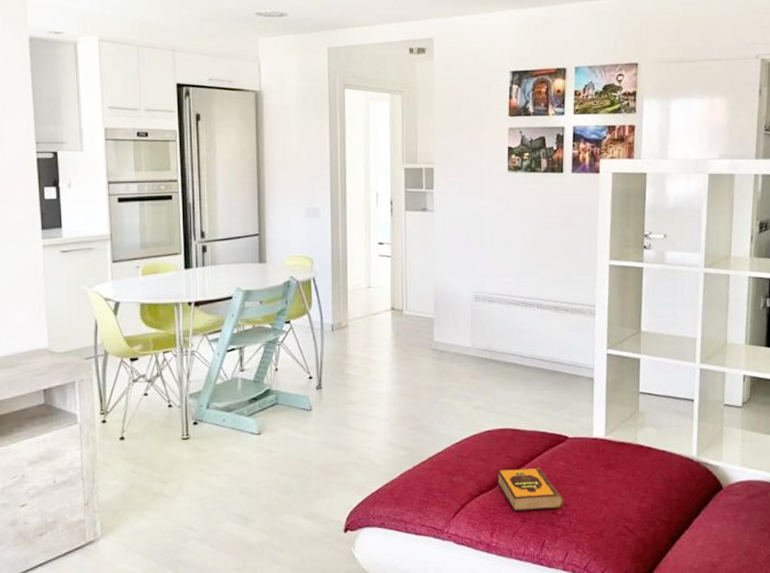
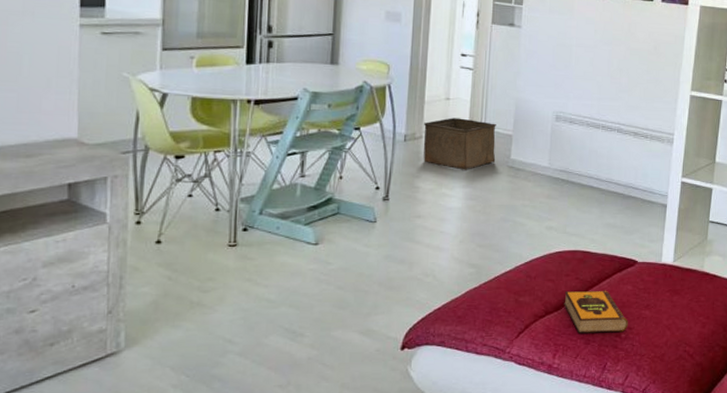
storage bin: none [349,305,420,356] -> present [423,118,496,170]

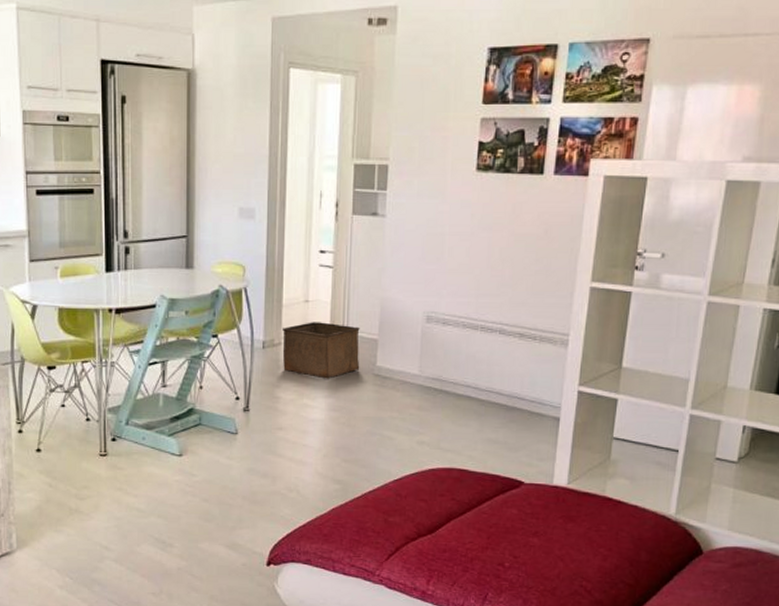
hardback book: present [564,290,628,333] -> none [438,513,513,561]

